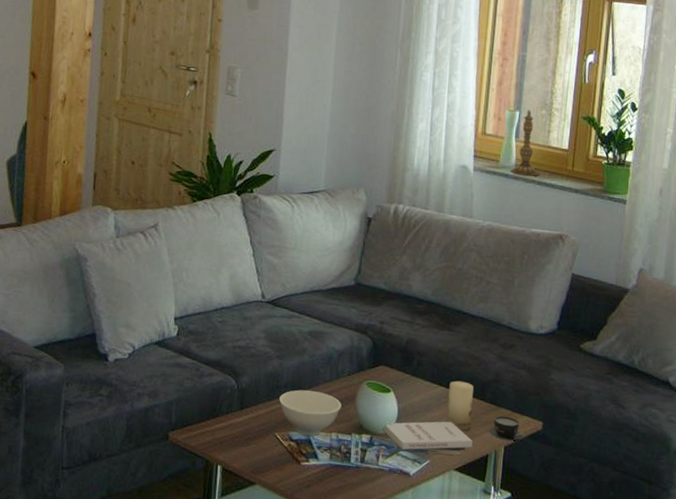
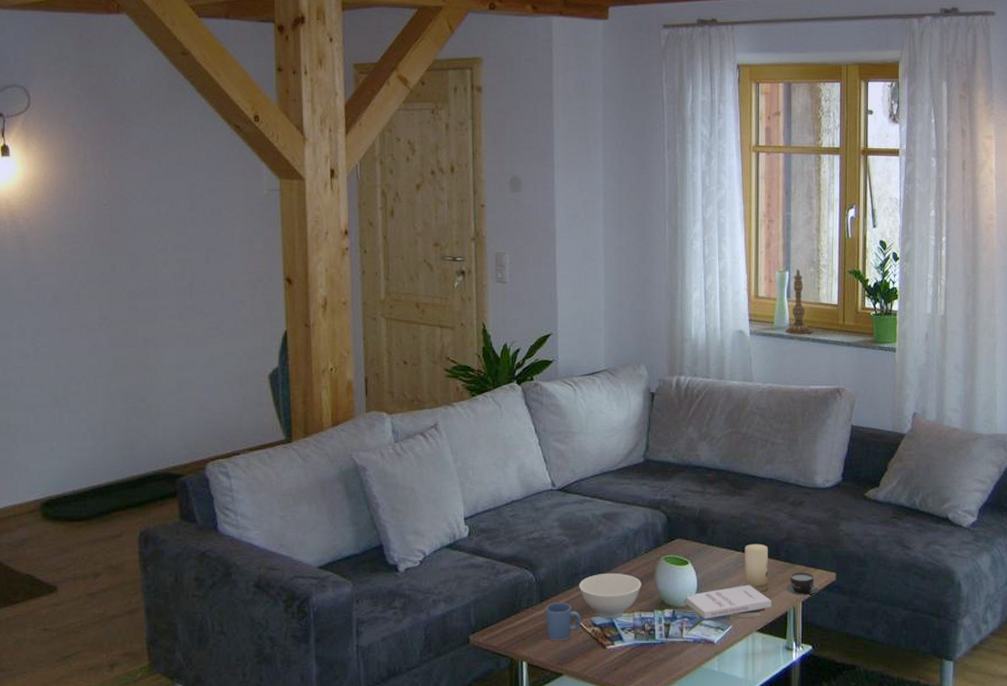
mug: none [244,411,279,451] -> present [545,602,581,642]

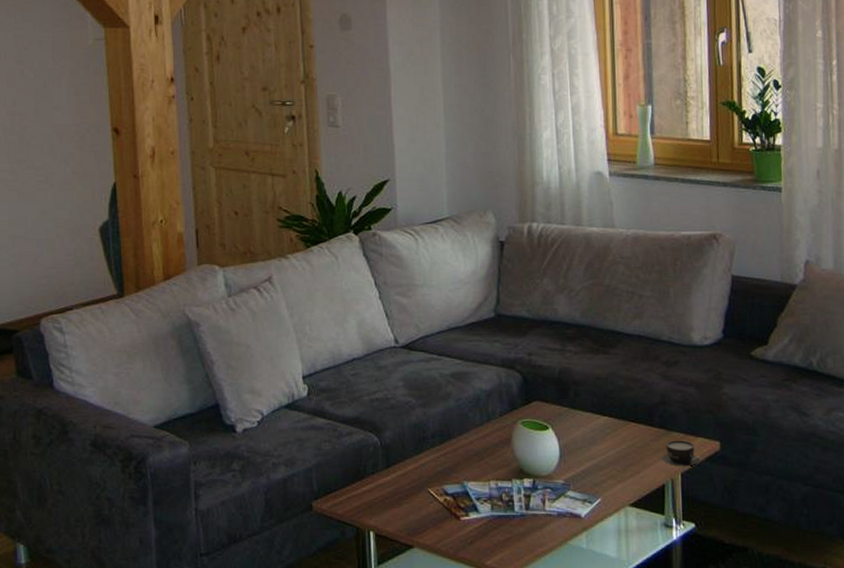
mug: present [545,602,581,642] -> none [392,468,432,511]
bowl: present [579,573,642,620] -> none [428,438,497,488]
books: present [684,584,771,621] -> none [545,453,646,492]
candle: present [745,543,768,592] -> none [612,407,641,462]
candlestick: present [785,268,813,335] -> none [650,101,682,175]

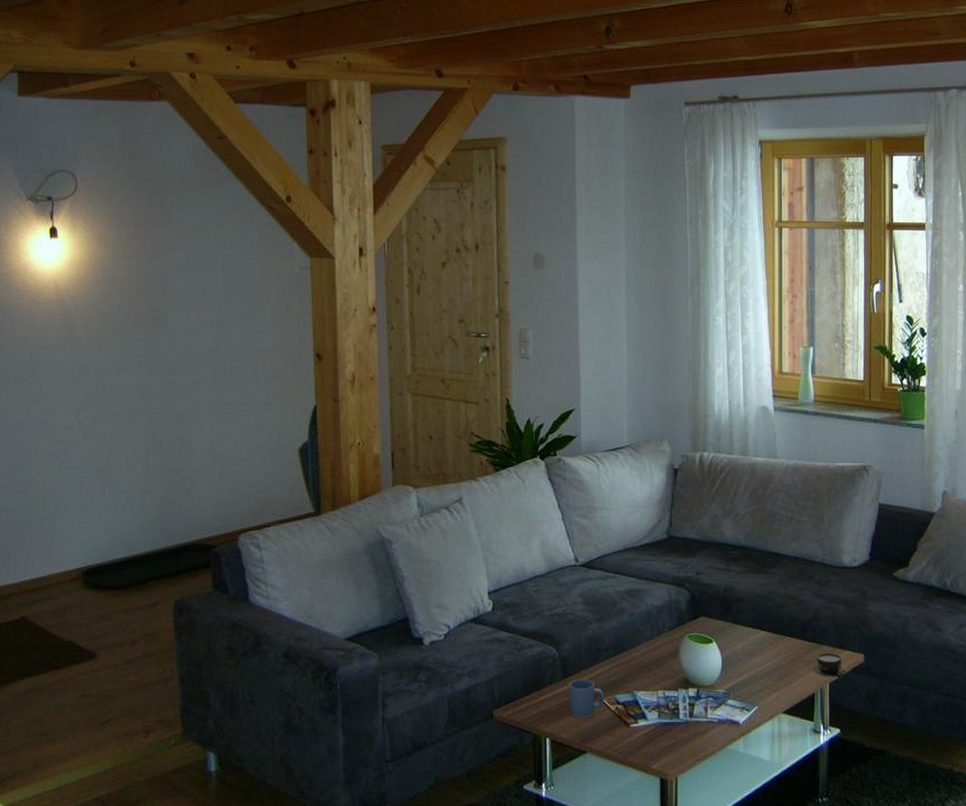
mug: none [392,468,432,511] -> present [568,679,605,719]

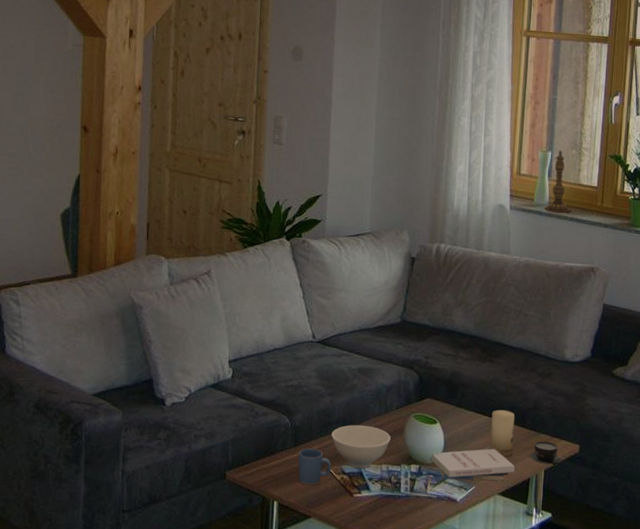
bowl: none [602,651,665,697] -> present [331,425,391,469]
books: none [709,665,798,701] -> present [431,448,515,481]
candle: none [770,623,794,673] -> present [490,409,515,457]
candlestick: none [810,344,838,411] -> present [545,149,571,214]

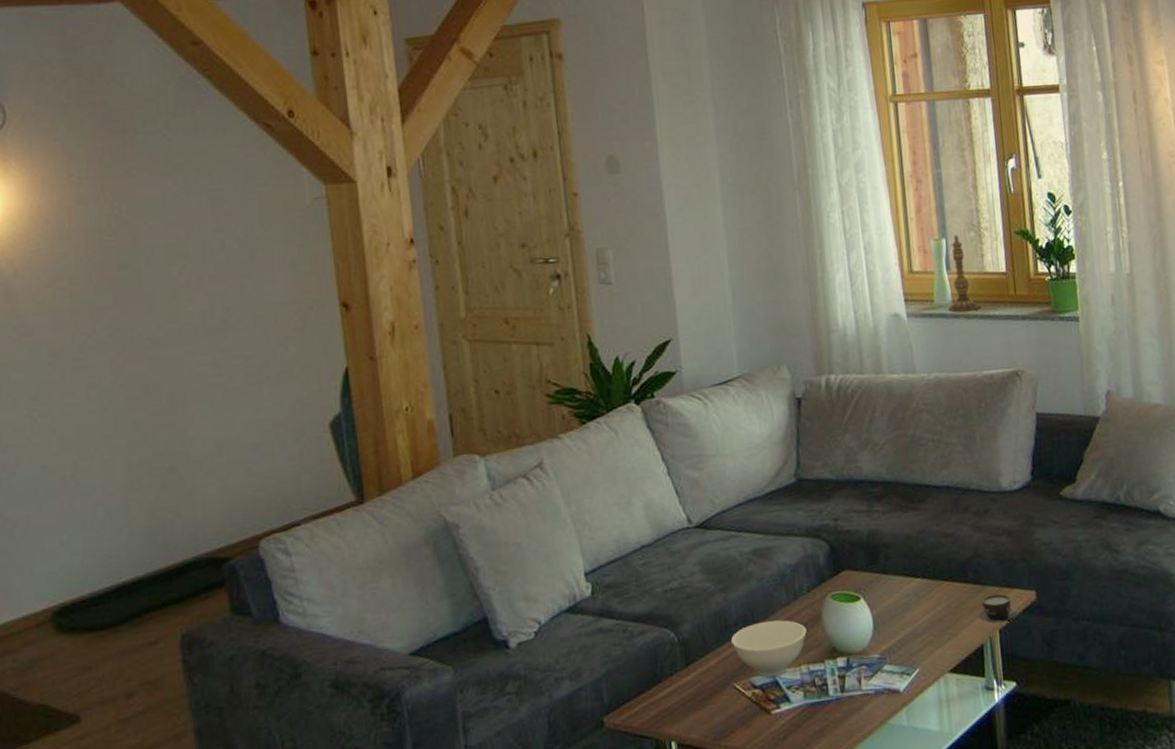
mug: present [298,448,332,486] -> none [692,663,738,713]
books: present [431,448,515,481] -> none [859,616,964,667]
candle: present [490,409,515,457] -> none [925,565,958,624]

